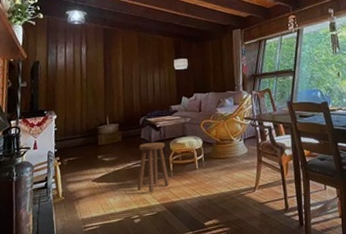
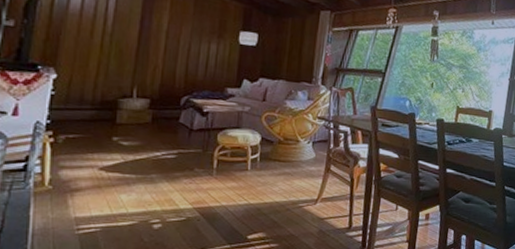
stool: present [137,142,170,193] -> none [164,129,212,193]

